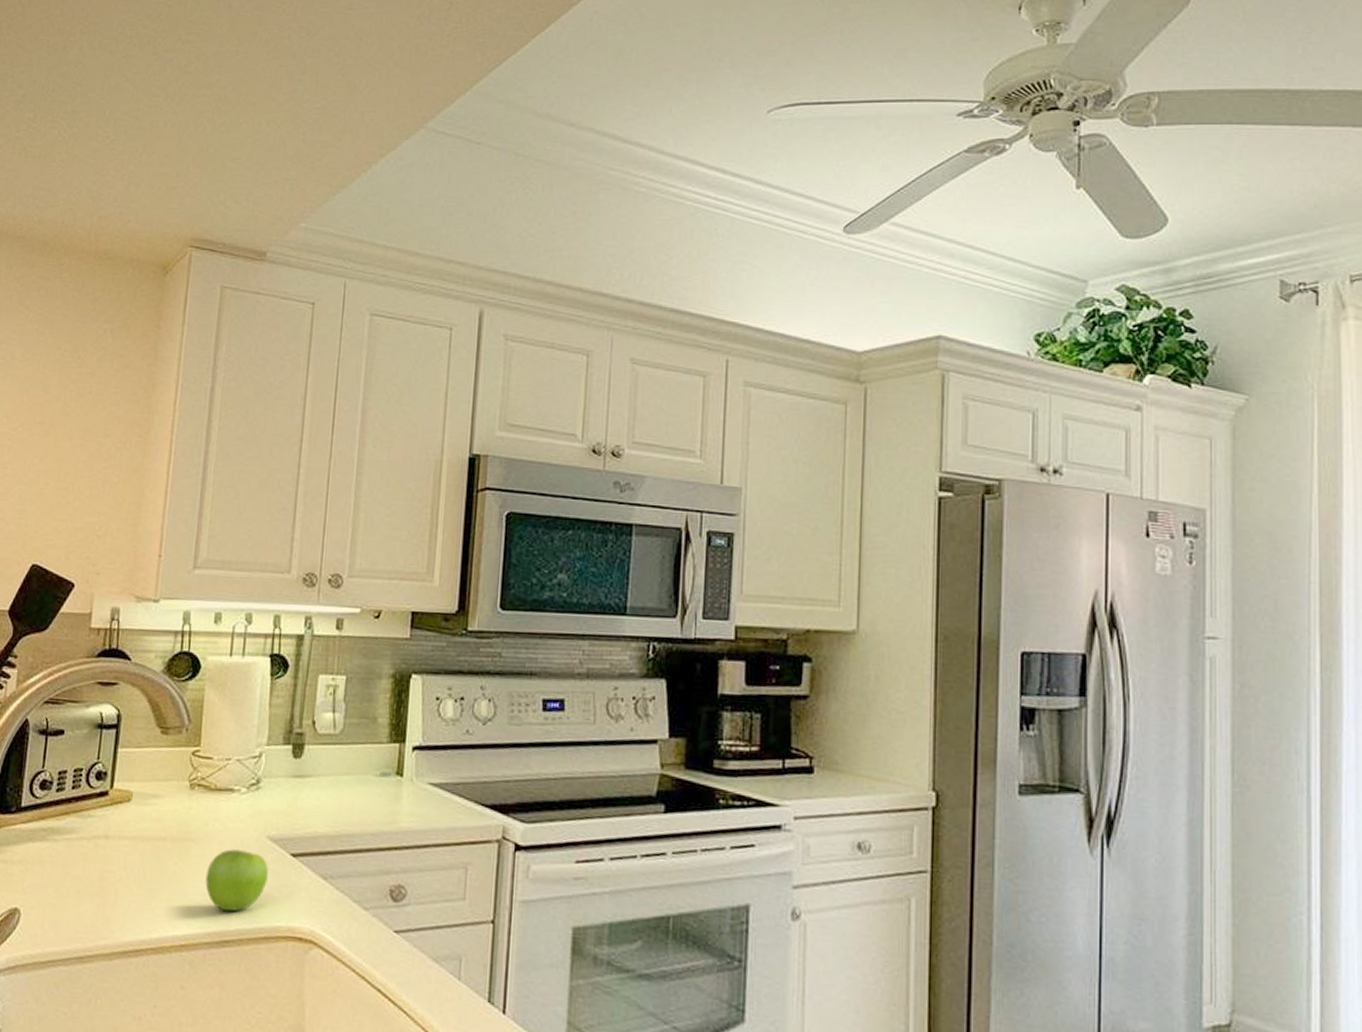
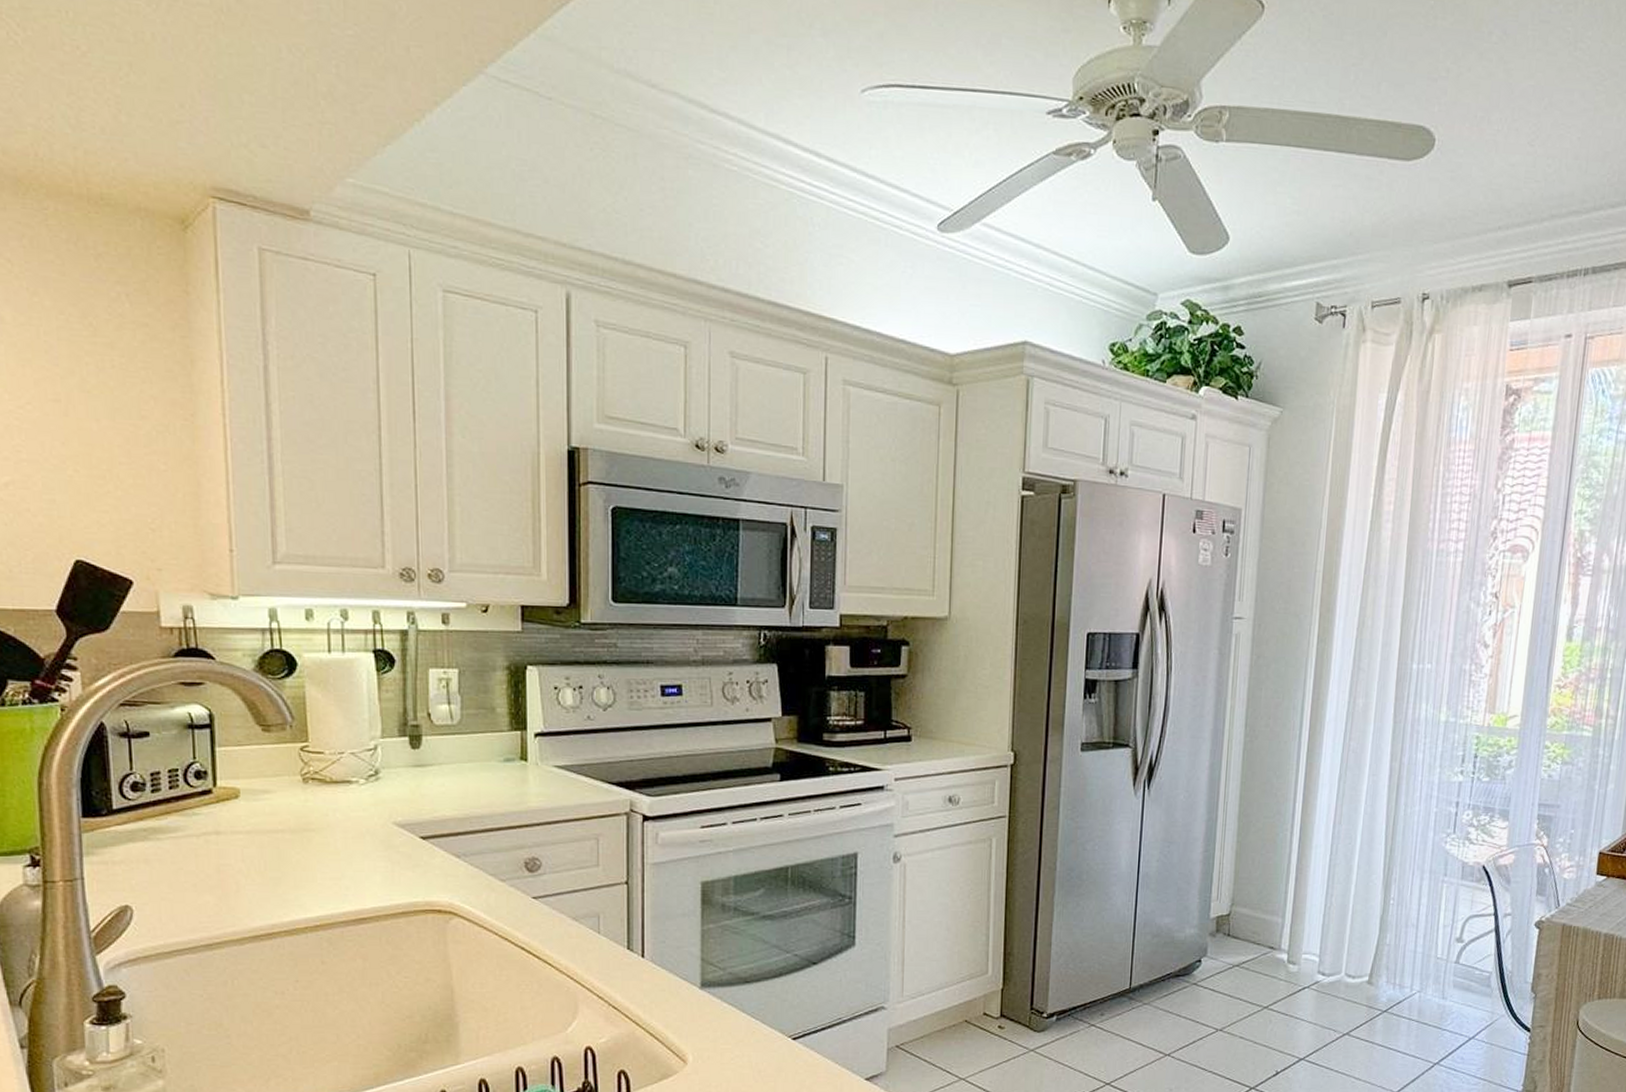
fruit: present [205,849,268,912] -> none [333,836,399,893]

